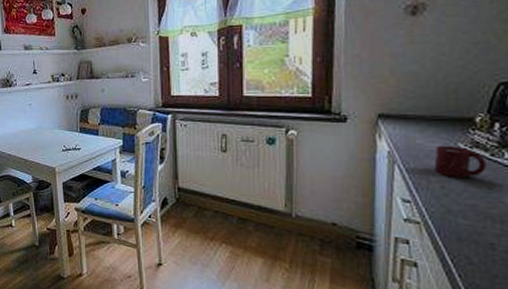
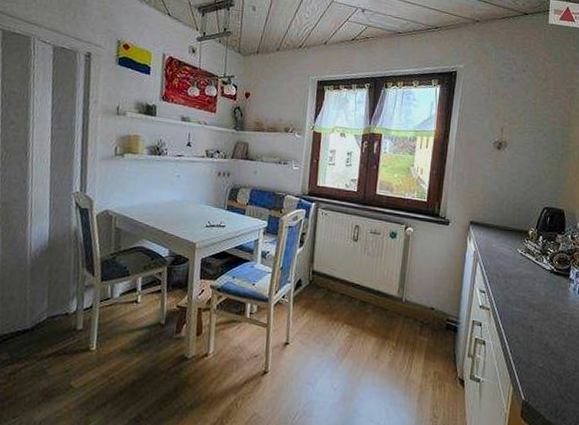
cup: present [434,145,486,178] -> none [502,249,533,275]

